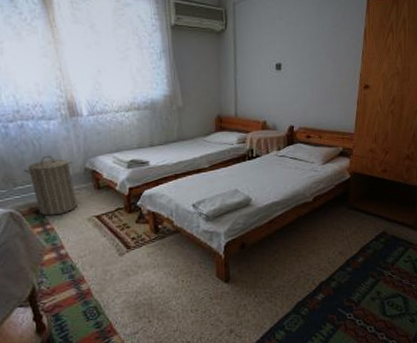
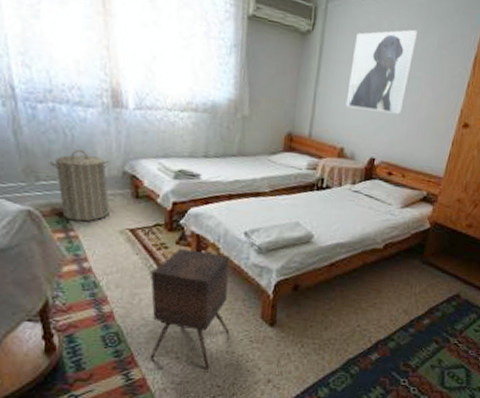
side table: none [118,226,191,328] -> present [150,249,230,369]
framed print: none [262,15,314,87] -> present [346,29,418,115]

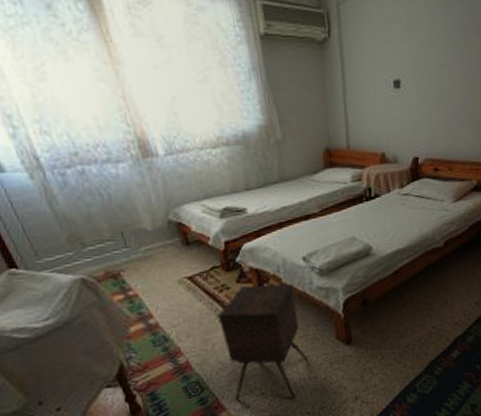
laundry hamper: present [49,150,110,222] -> none [91,208,164,281]
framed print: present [346,29,418,115] -> none [375,16,438,110]

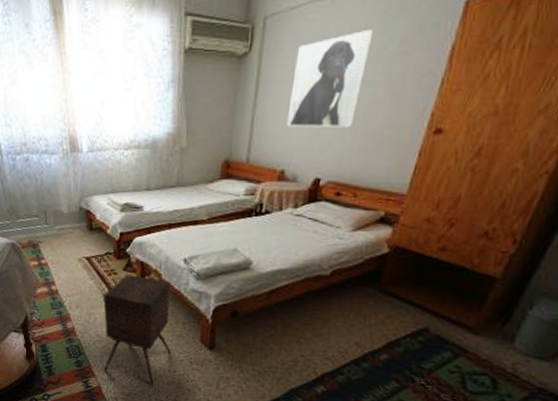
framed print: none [375,16,438,110] -> present [286,29,374,128]

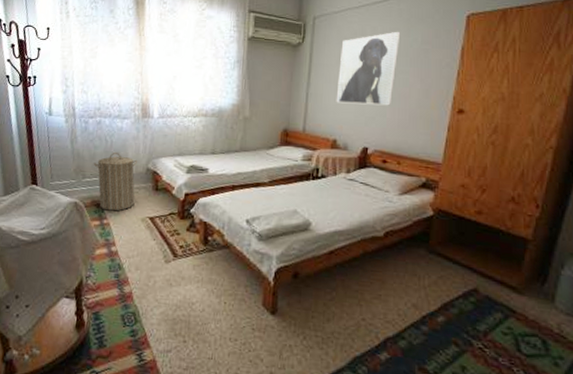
laundry hamper: none [25,191,70,252] -> present [93,153,137,211]
side table: present [103,275,171,384] -> none [161,235,233,355]

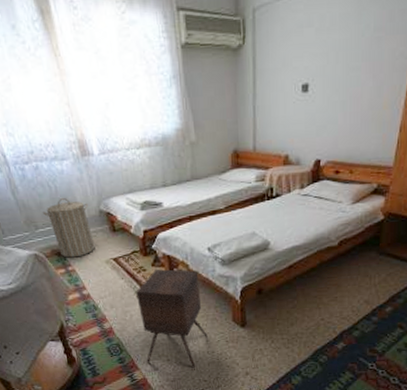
side table: none [161,235,233,355] -> present [136,269,208,367]
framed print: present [336,31,401,106] -> none [285,17,352,114]

